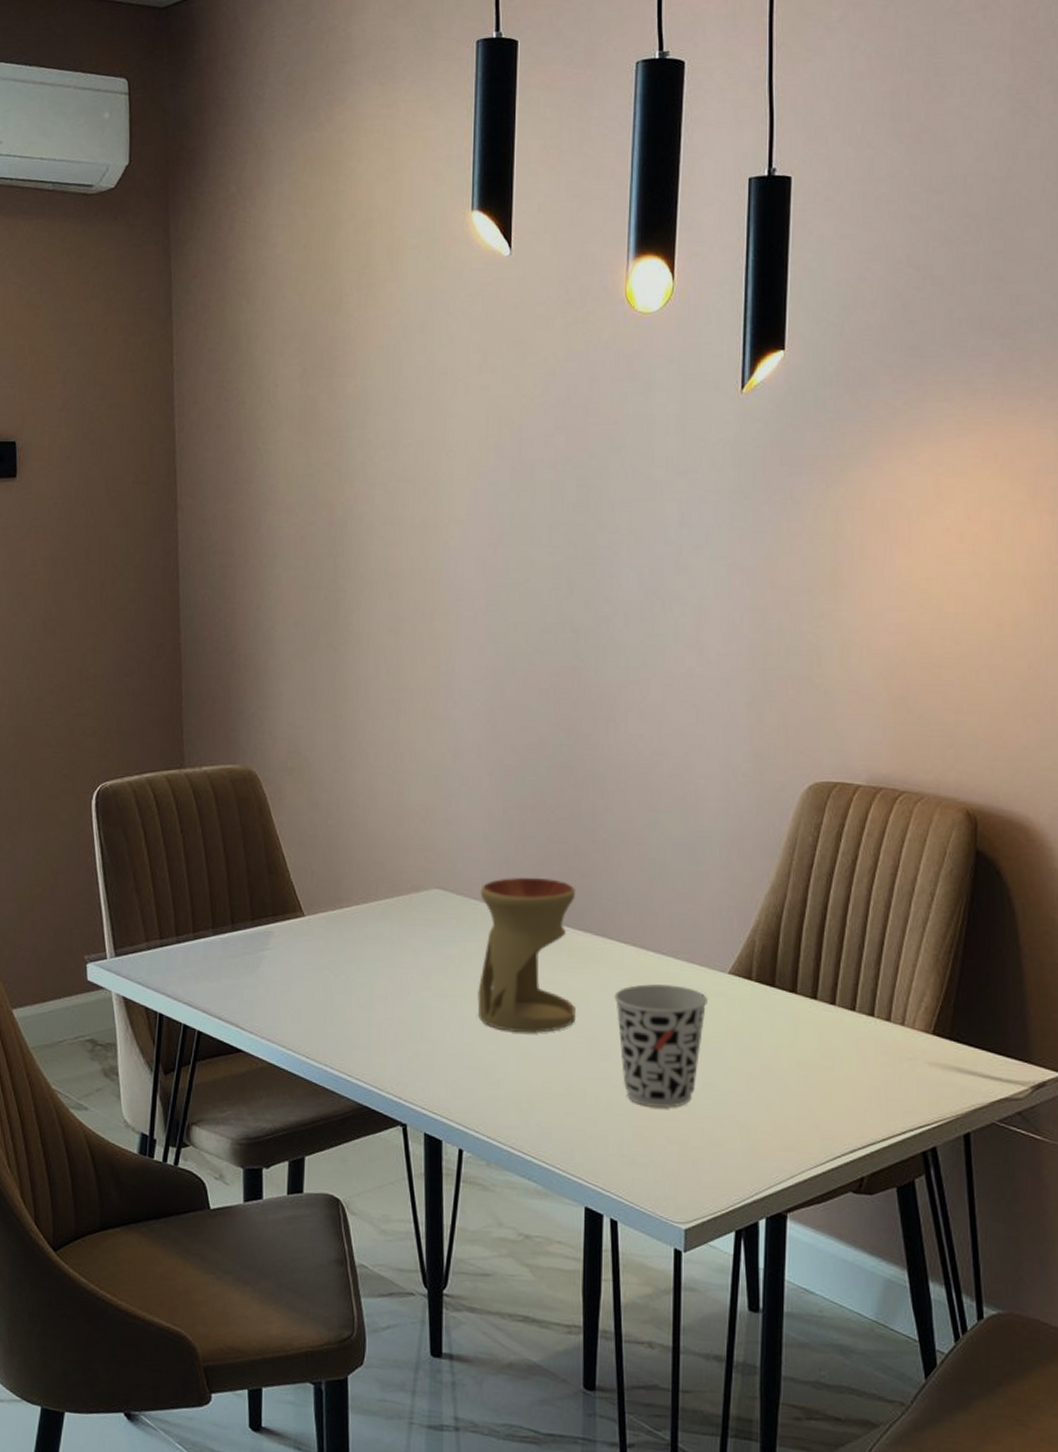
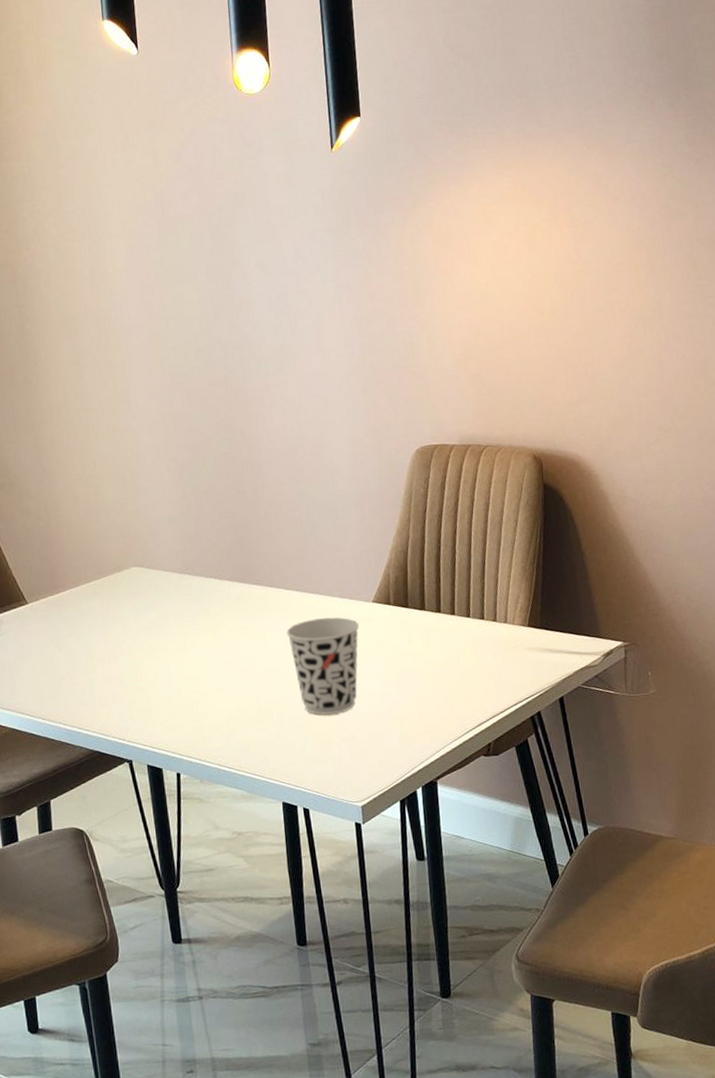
oil burner: present [477,877,577,1033] -> none [171,546,259,673]

